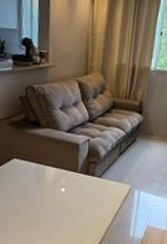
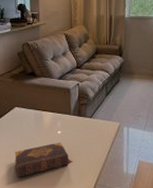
book: none [10,200,76,234] -> present [14,142,73,178]

